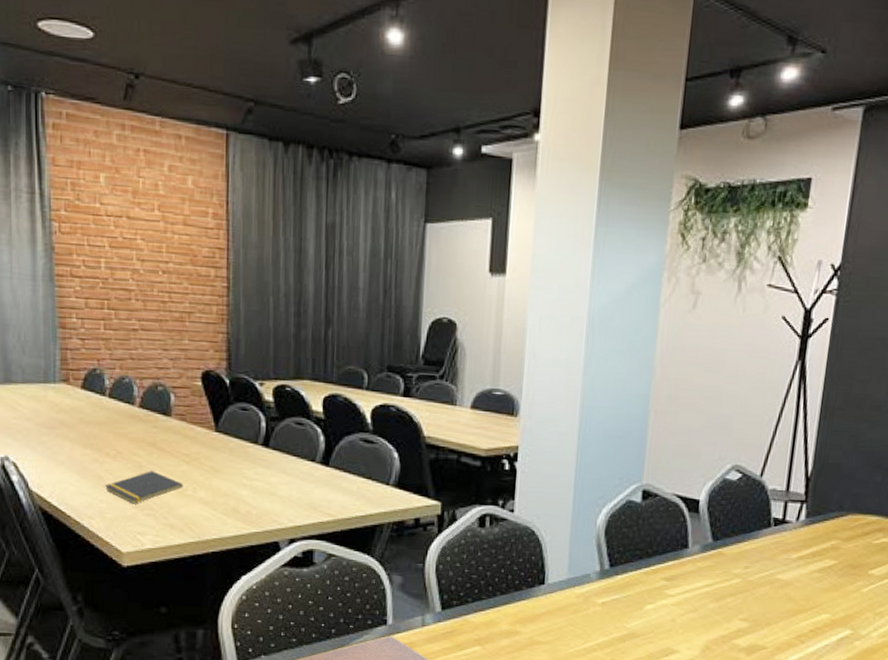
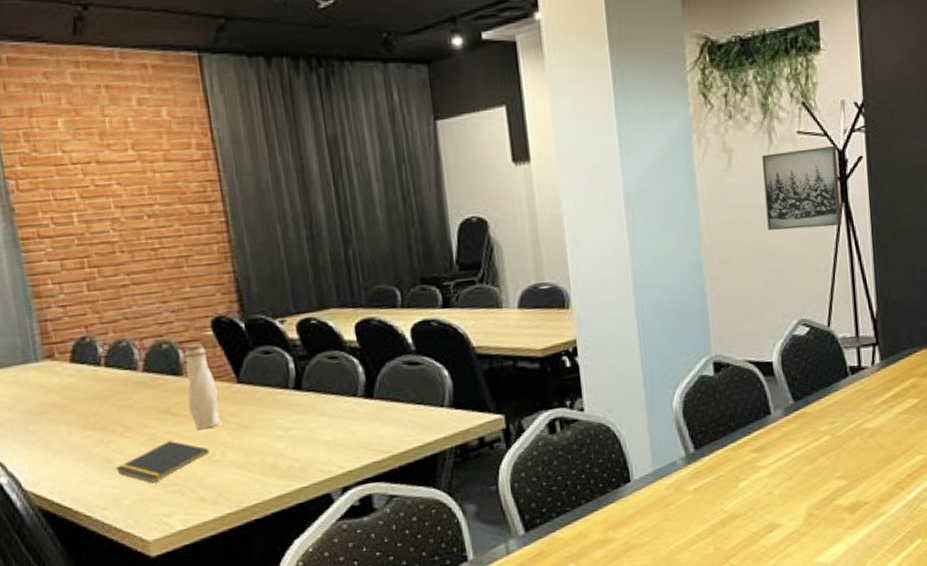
water bottle: none [171,391,198,466] -> present [183,344,221,429]
wall art: none [720,302,804,383] -> present [762,145,842,230]

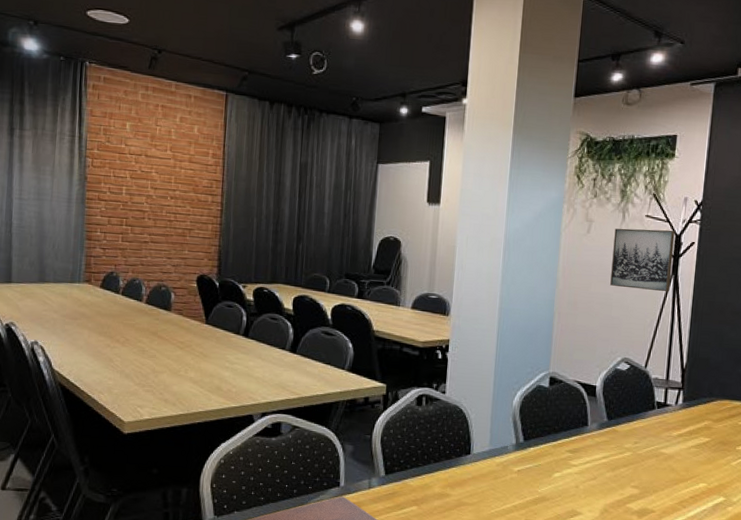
notepad: present [114,441,210,483] -> none [113,355,178,382]
water bottle: present [183,344,221,429] -> none [169,291,192,351]

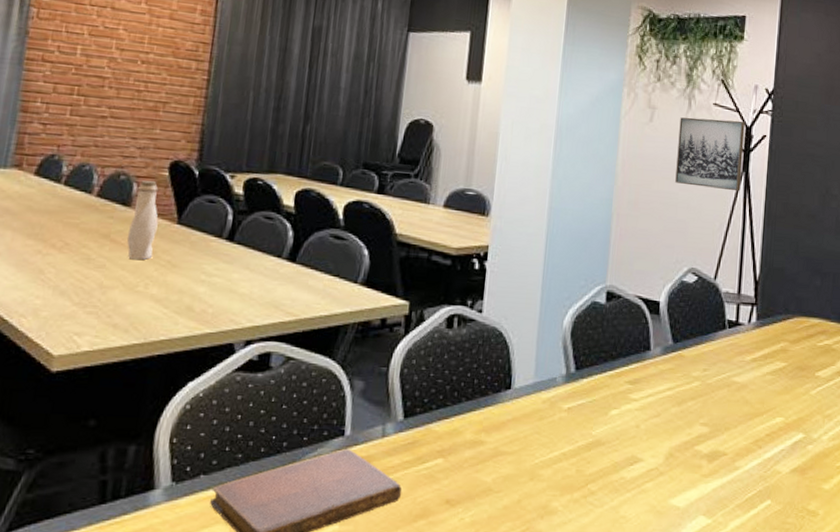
water bottle: none [169,291,192,351] -> present [126,180,159,260]

